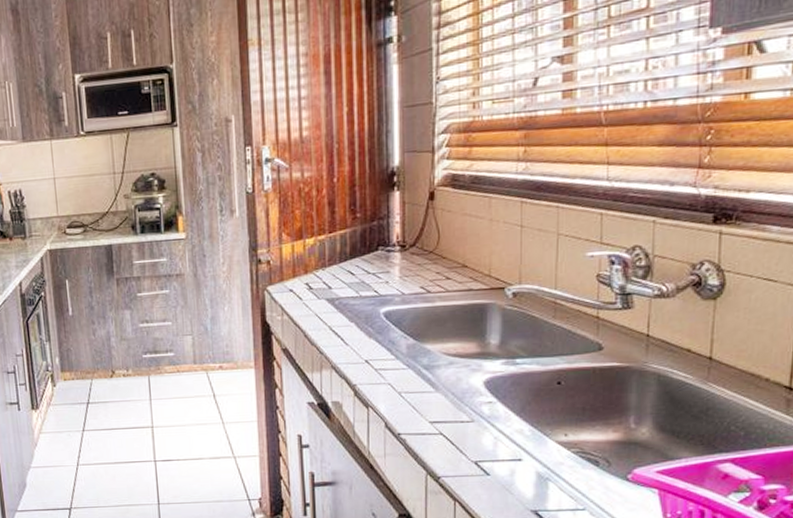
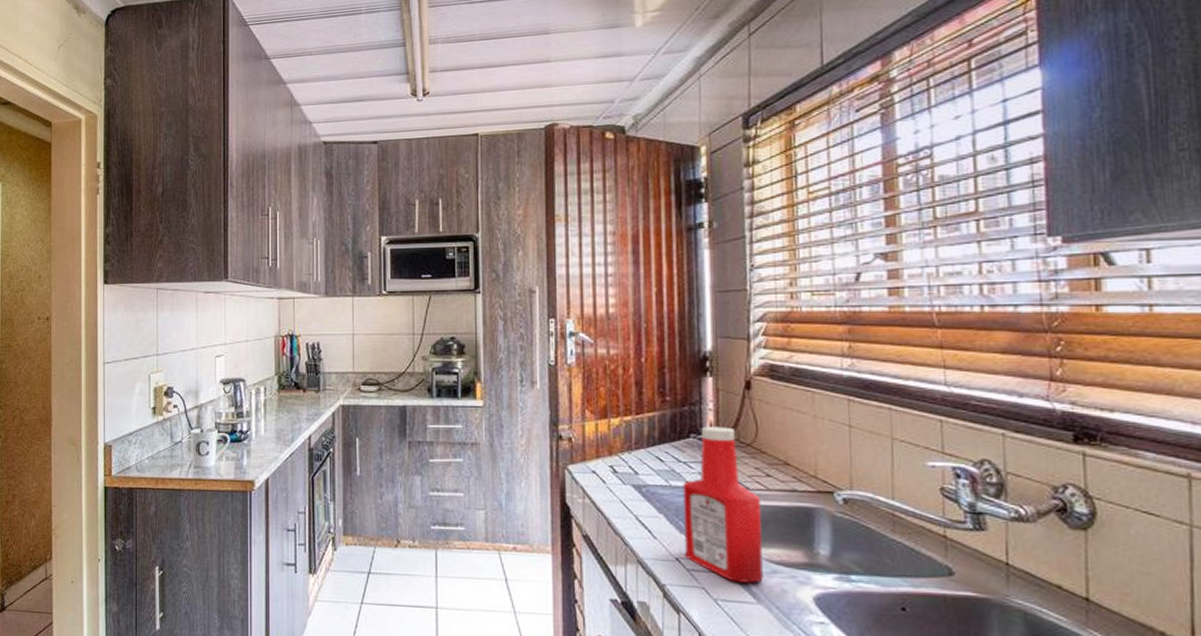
ketchup bottle: none [371,237,441,376] -> present [682,426,763,583]

